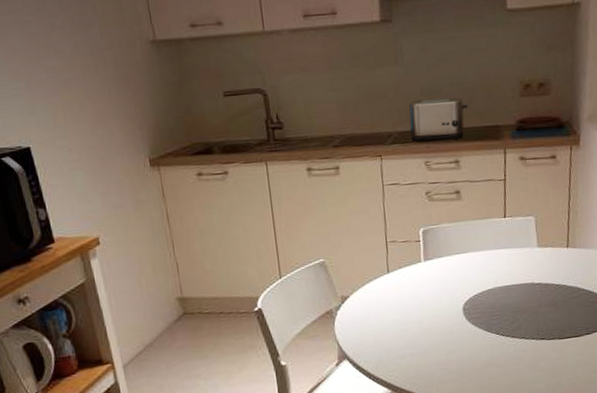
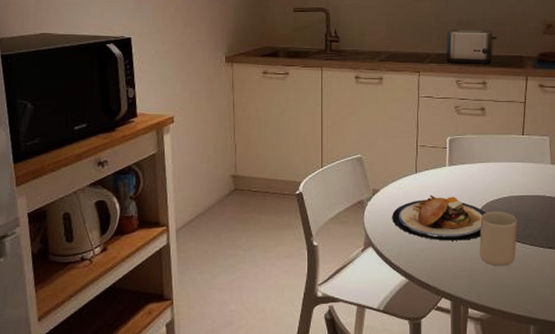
plate: none [366,295,470,345] -> present [392,195,486,241]
cup: none [464,305,506,365] -> present [480,211,517,266]

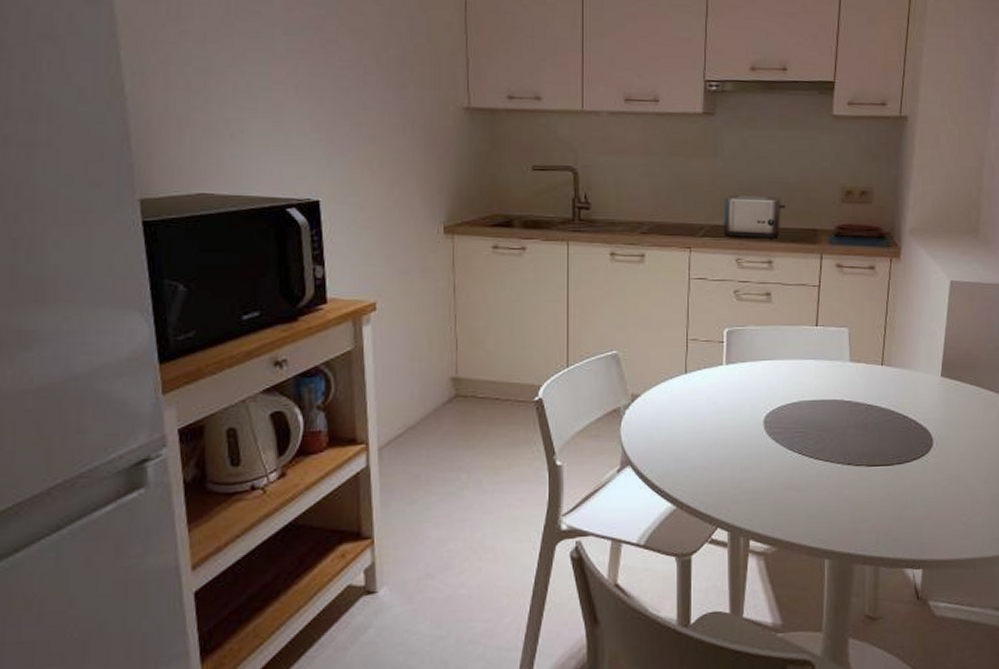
plate: present [392,195,486,241] -> none [656,400,771,458]
cup: present [480,211,517,266] -> none [764,419,809,488]

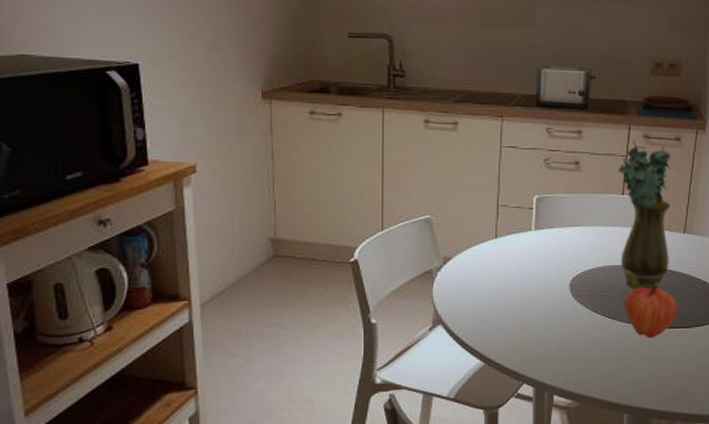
vase: none [812,269,867,425] -> present [619,140,671,289]
fruit: none [821,419,879,478] -> present [624,283,678,339]

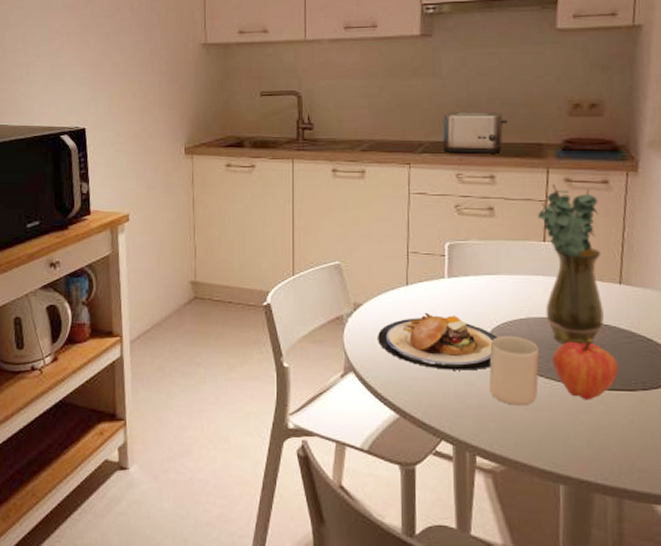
plate: none [466,264,577,318] -> present [378,312,497,371]
cup: none [569,283,613,347] -> present [489,335,539,406]

